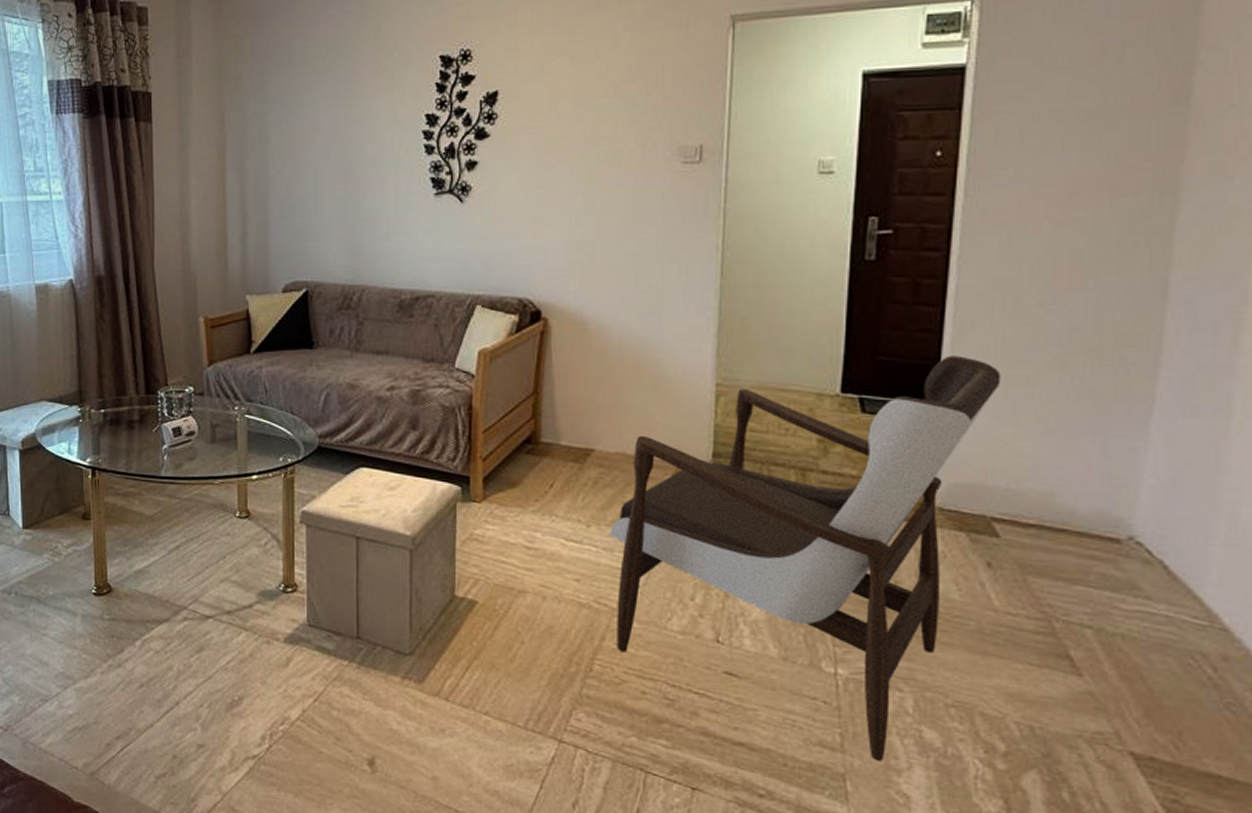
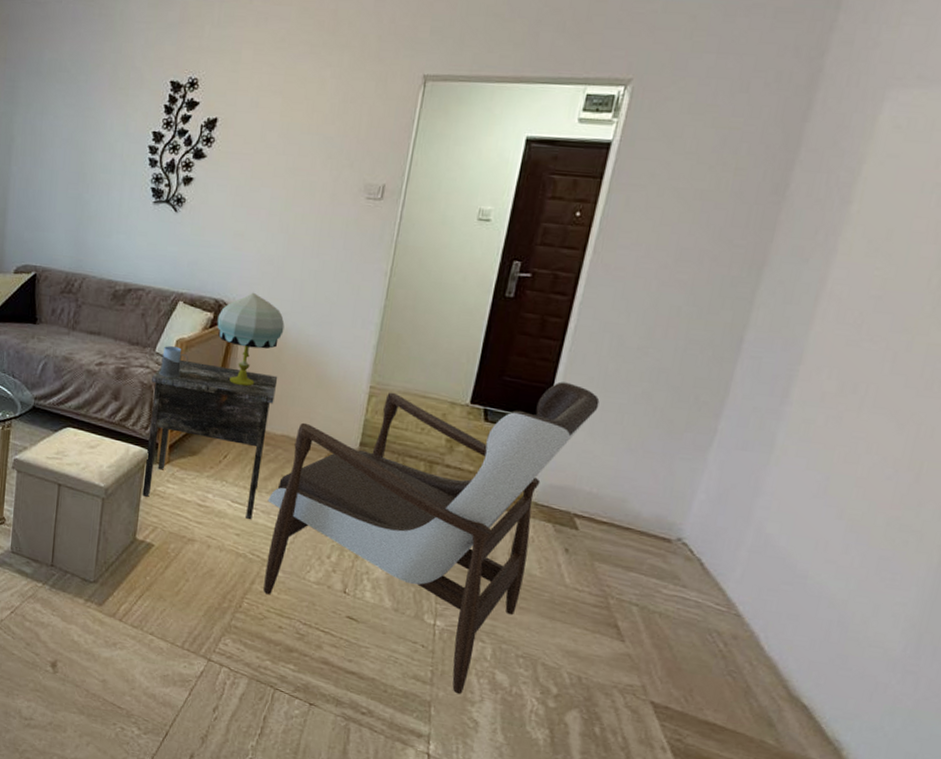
side table: none [454,375,604,561] -> present [142,360,278,520]
mug: none [462,359,496,396] -> present [159,346,189,378]
table lamp: none [524,285,604,398] -> present [217,292,285,387]

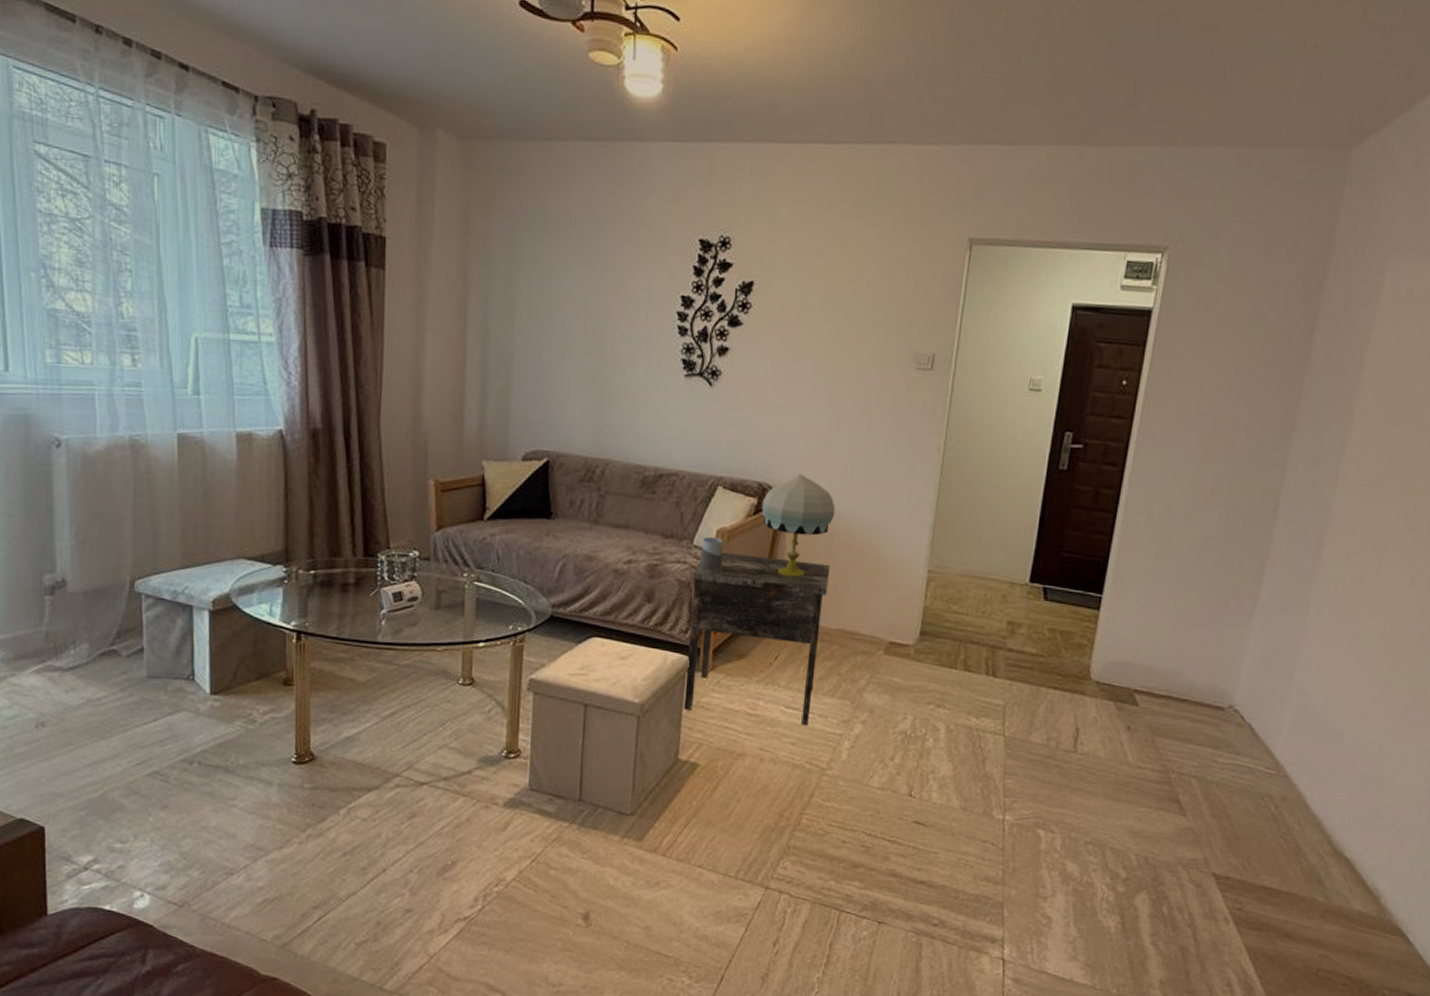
armchair: present [263,381,600,694] -> none [824,554,1153,890]

